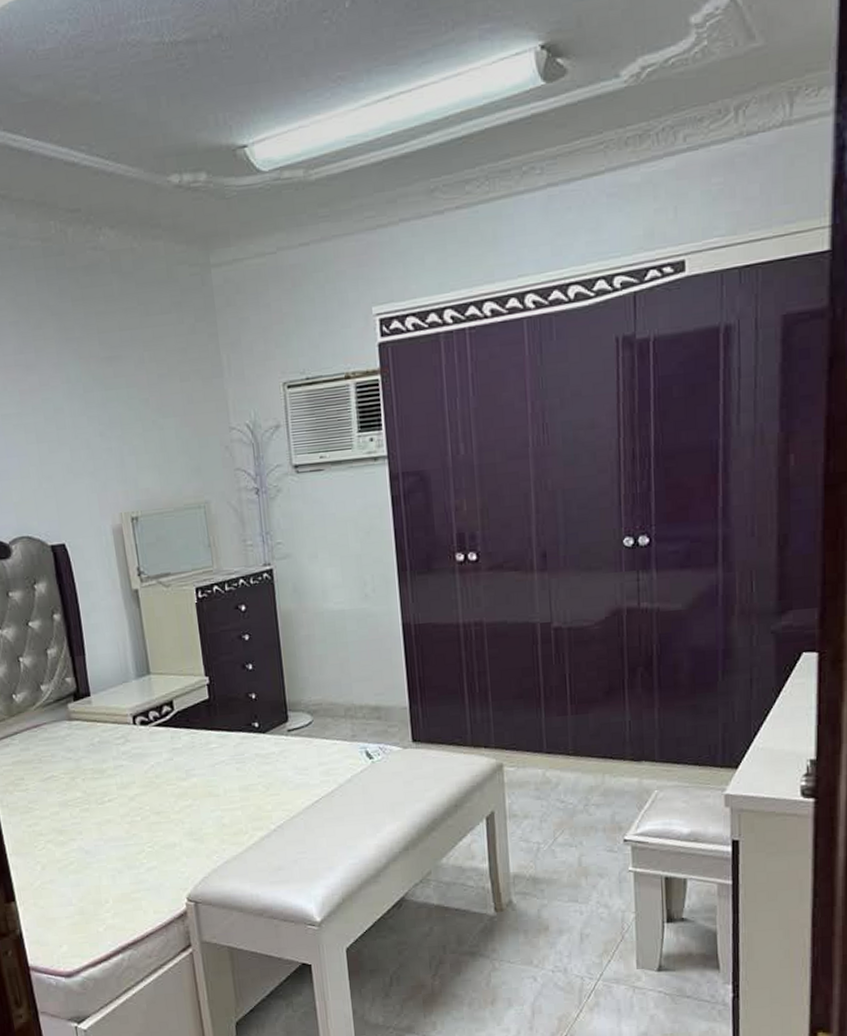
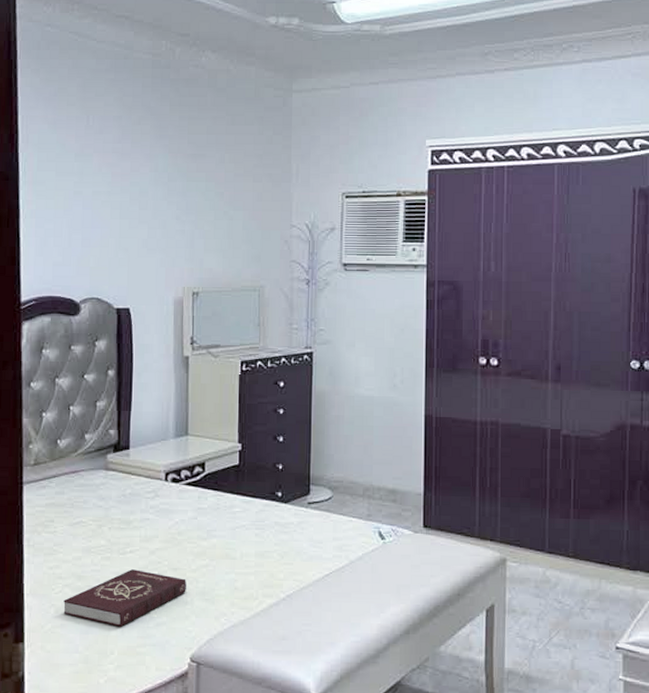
book: none [48,817,173,876] -> present [63,569,186,627]

